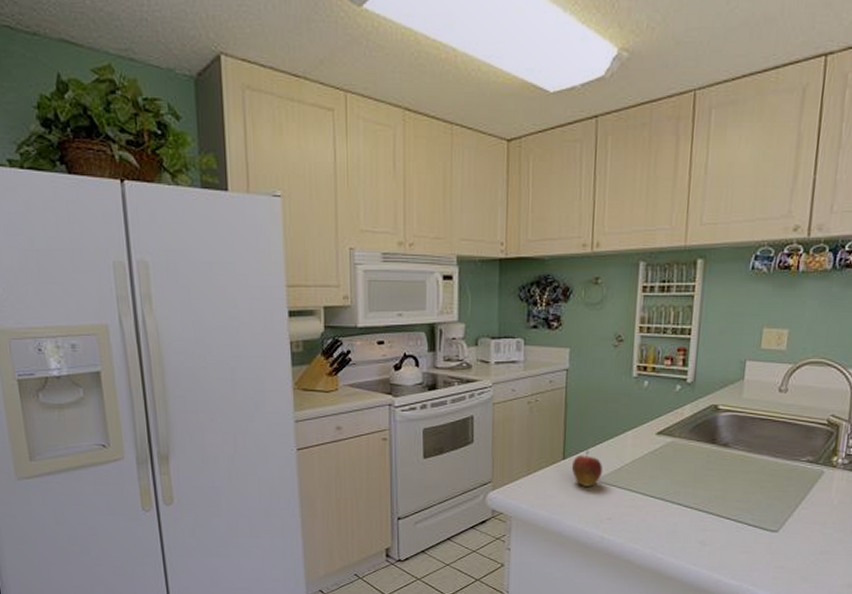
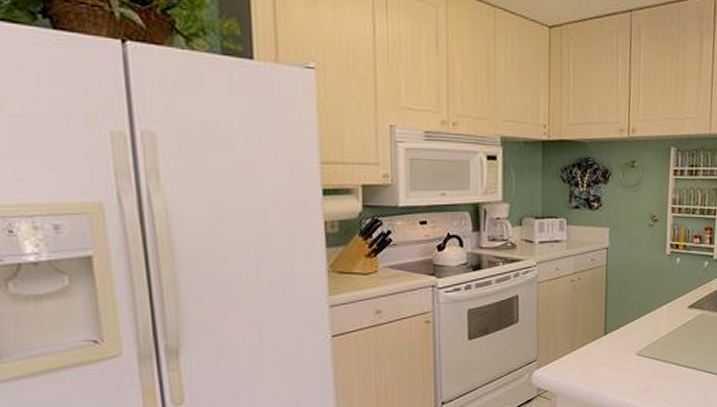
fruit: present [571,450,602,486] -> none [612,325,641,360]

